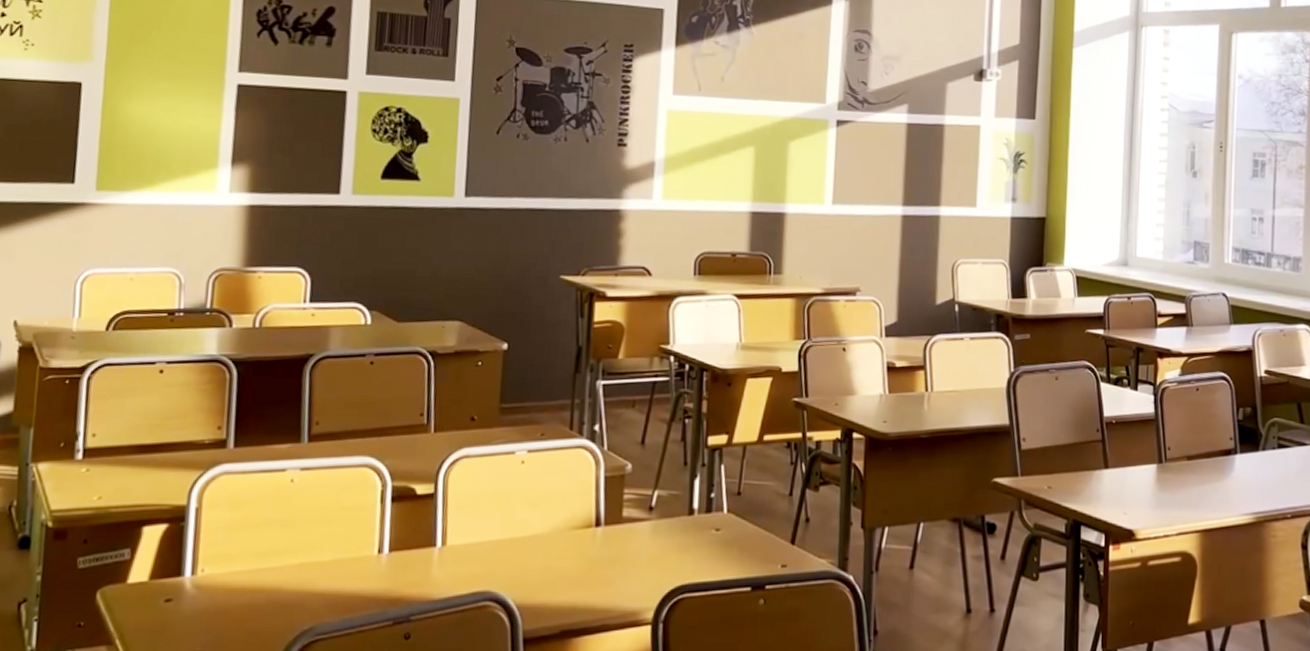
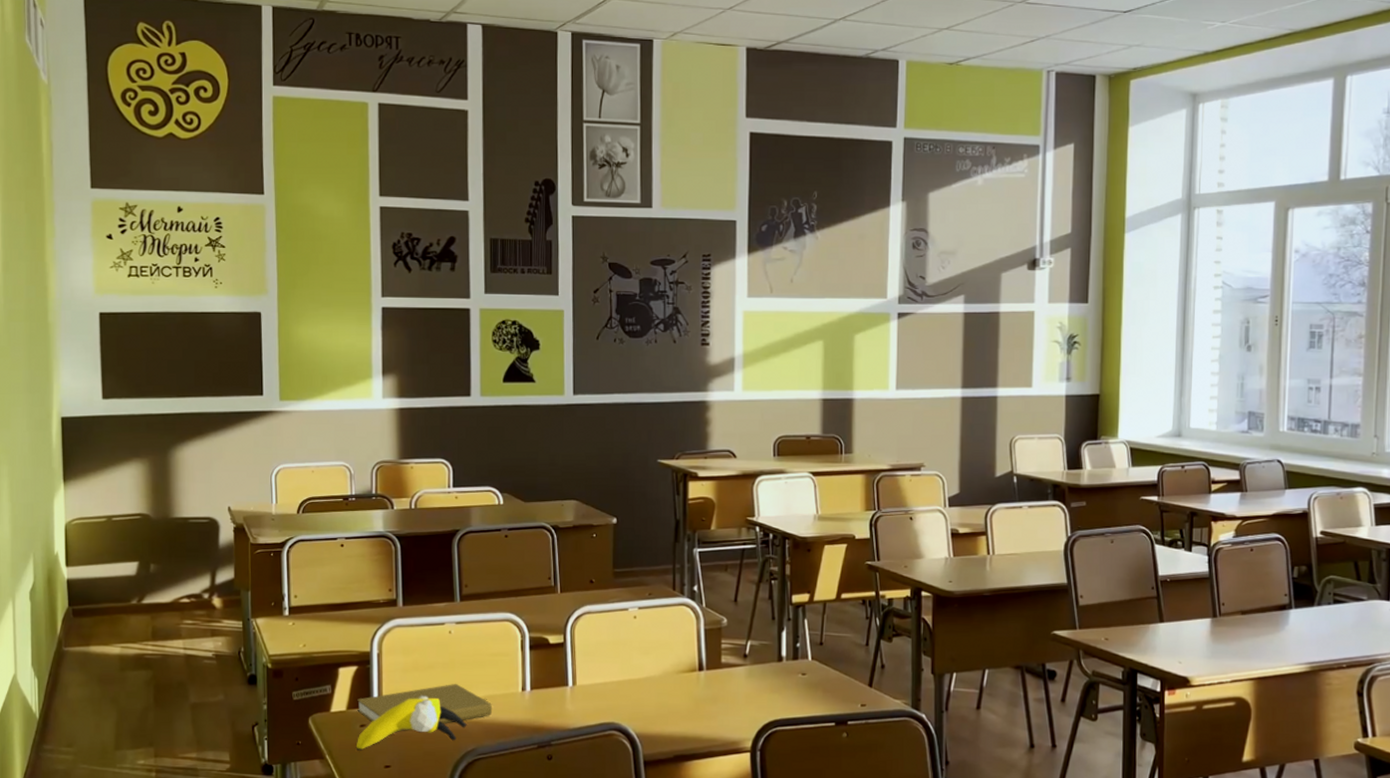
banana: none [156,561,305,633] -> present [355,696,467,750]
book: none [163,545,339,606] -> present [357,684,492,731]

